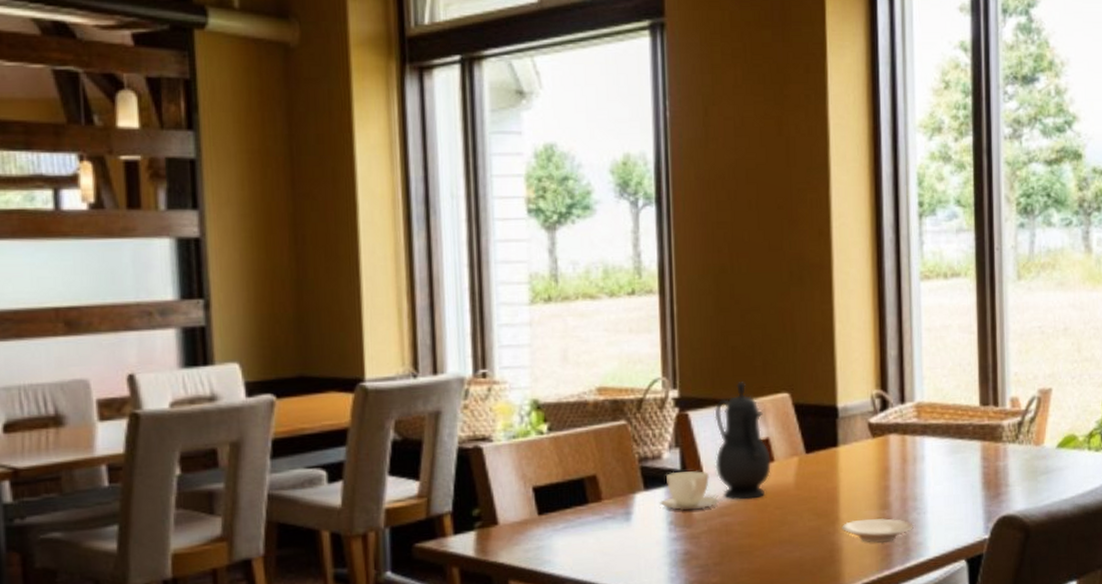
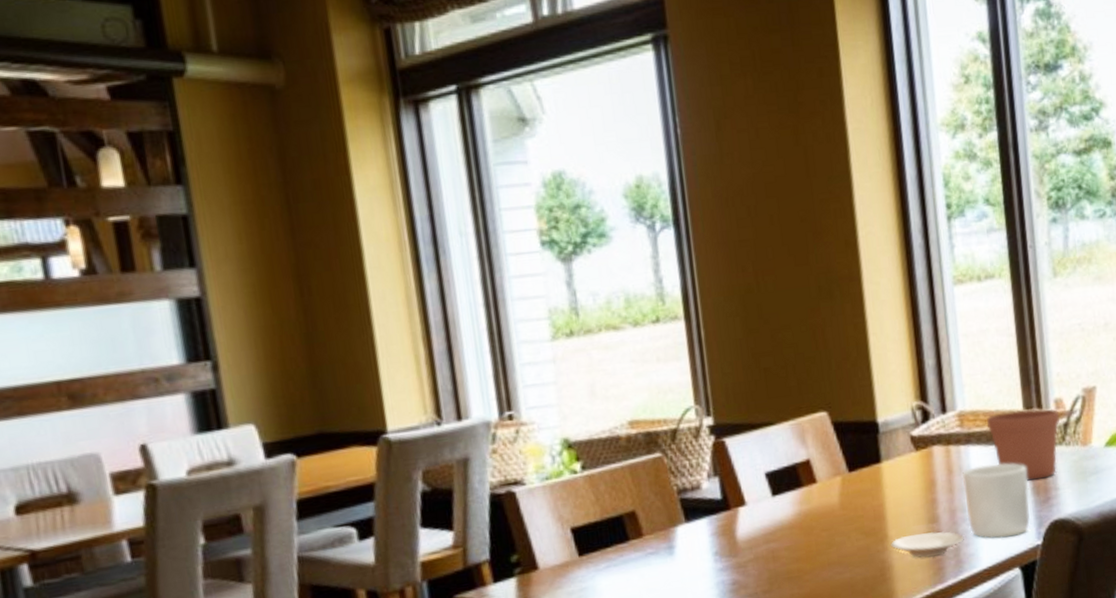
teacup: present [660,471,719,511] -> none [702,498,763,541]
coffeepot: present [714,382,771,499] -> none [751,403,814,525]
mug: none [915,455,980,529] -> present [962,462,1030,539]
flower pot: none [944,406,1015,475] -> present [987,408,1060,480]

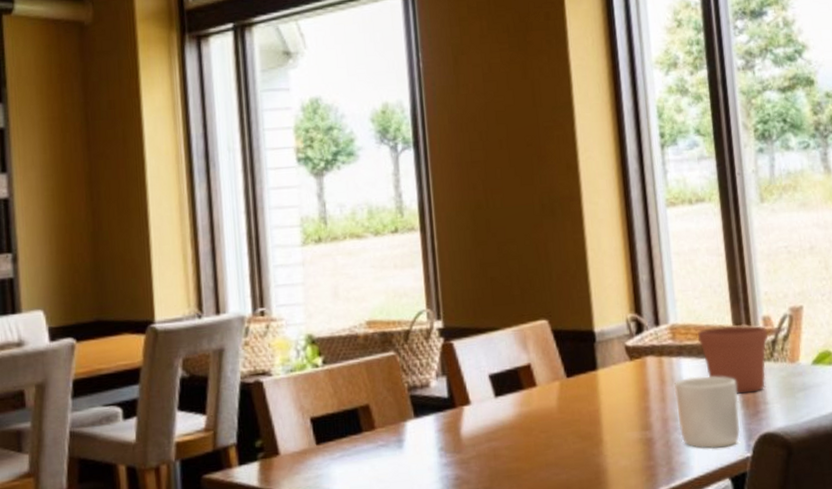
saucer: present [891,531,964,558] -> none [605,439,676,464]

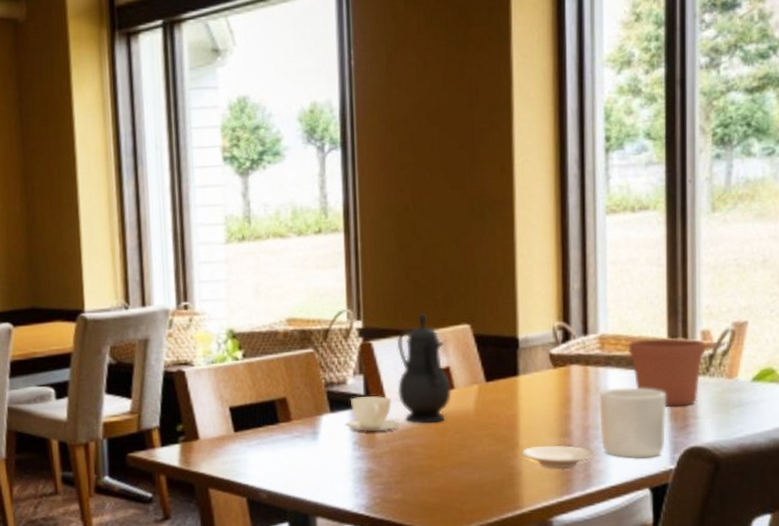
teacup: none [429,398,486,437] -> present [344,396,401,432]
coffeepot: none [477,310,534,425] -> present [396,314,451,423]
saucer: none [605,439,676,464] -> present [521,445,595,469]

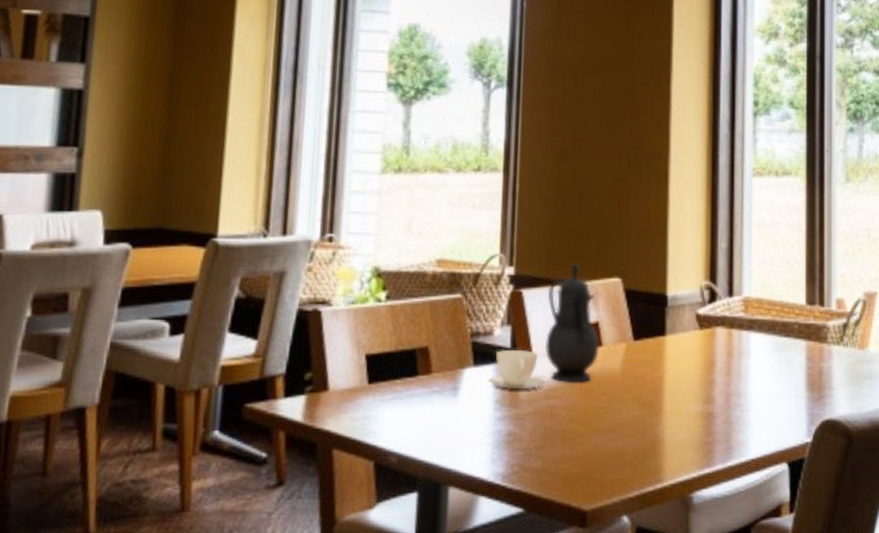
saucer: present [521,445,595,469] -> none [665,412,736,438]
mug: present [598,386,667,458] -> none [741,353,804,430]
flower pot: present [629,338,706,407] -> none [771,305,840,376]

